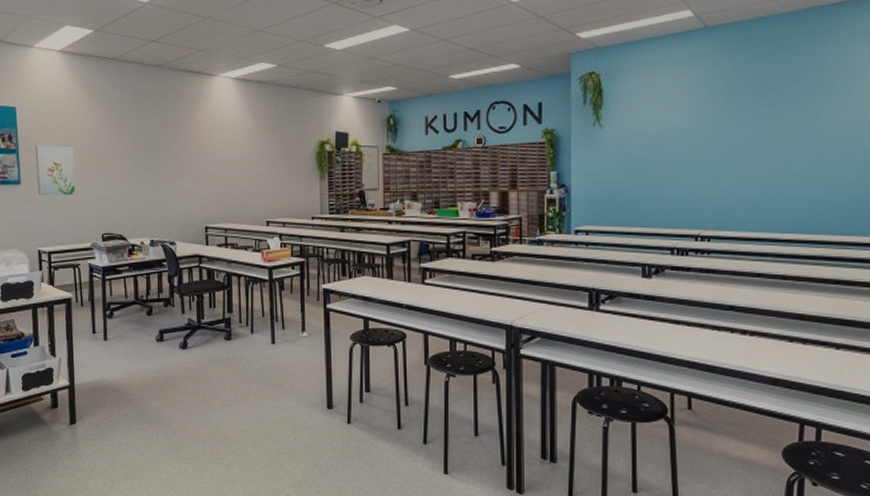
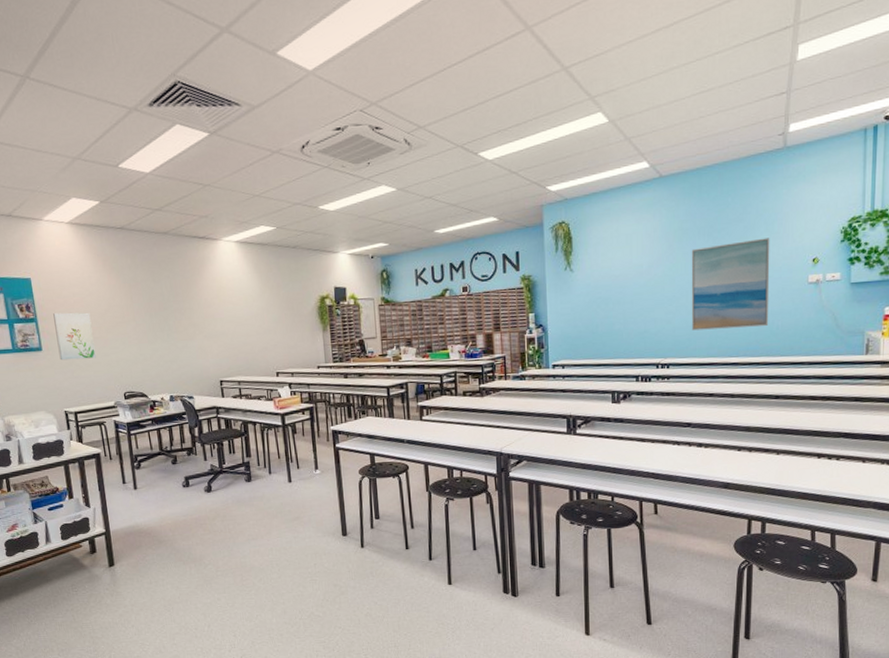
wall art: none [737,100,832,200] -> present [691,237,770,331]

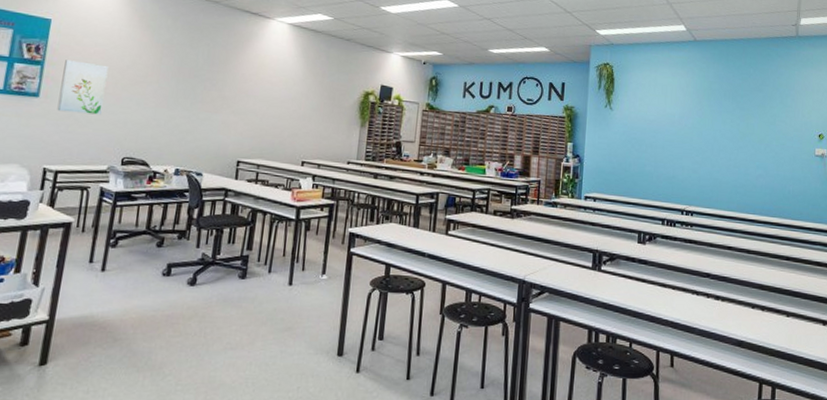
wall art: present [691,237,770,331] -> none [714,108,784,189]

